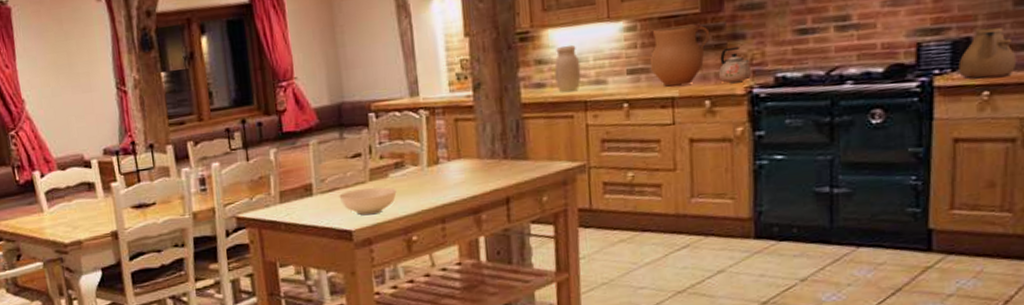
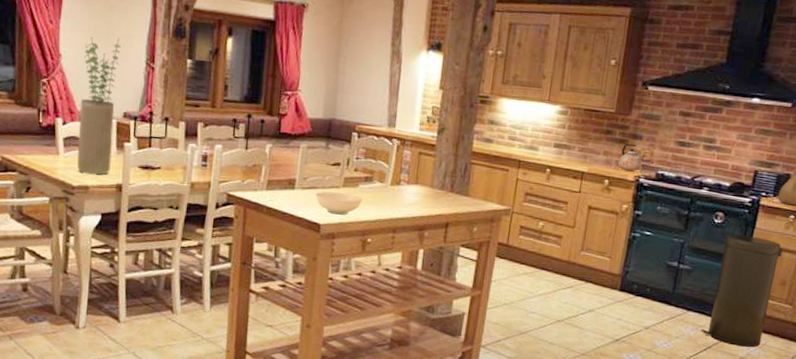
vase: none [47,66,102,228] -> present [77,37,121,175]
jar: present [554,44,581,92] -> none [500,114,522,150]
ceramic jug: present [649,24,711,87] -> none [571,117,619,165]
pedal bin: none [880,130,982,281] -> present [700,234,783,348]

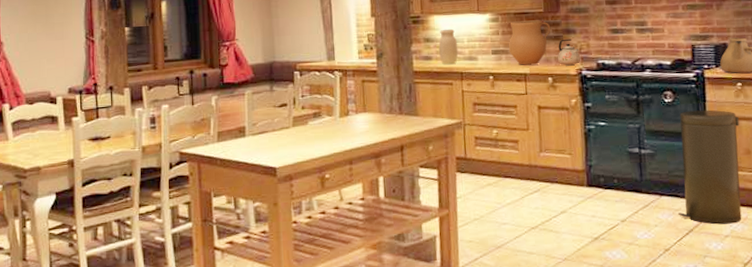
vase: present [77,37,121,175] -> none [24,18,61,155]
bowl: present [315,191,363,215] -> none [267,132,314,155]
jar: none [500,114,522,150] -> present [438,28,459,64]
ceramic jug: none [571,117,619,165] -> present [508,20,551,65]

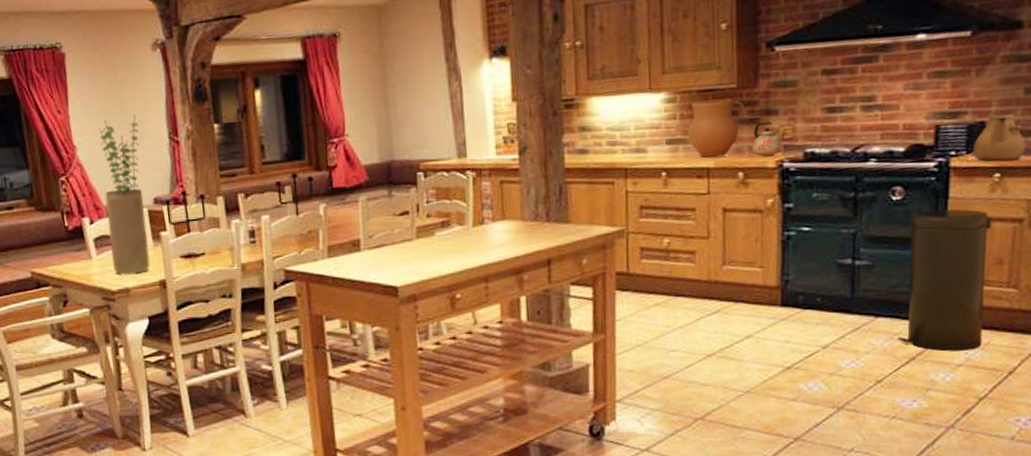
vase: none [24,18,61,155] -> present [100,115,150,275]
jar: present [438,28,459,64] -> none [597,113,623,159]

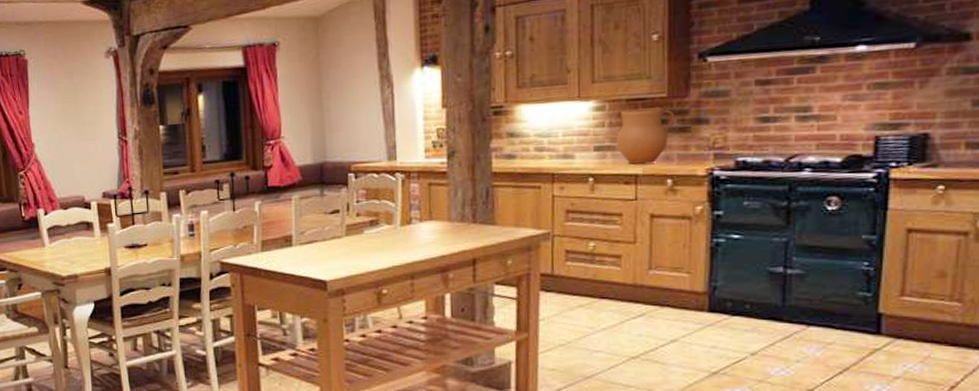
vase: present [100,115,150,275] -> none [56,116,97,262]
kettle: present [751,121,783,156] -> none [681,130,714,164]
pedal bin: present [896,208,992,352] -> none [829,220,934,363]
teapot: present [973,113,1025,162] -> none [915,125,971,174]

